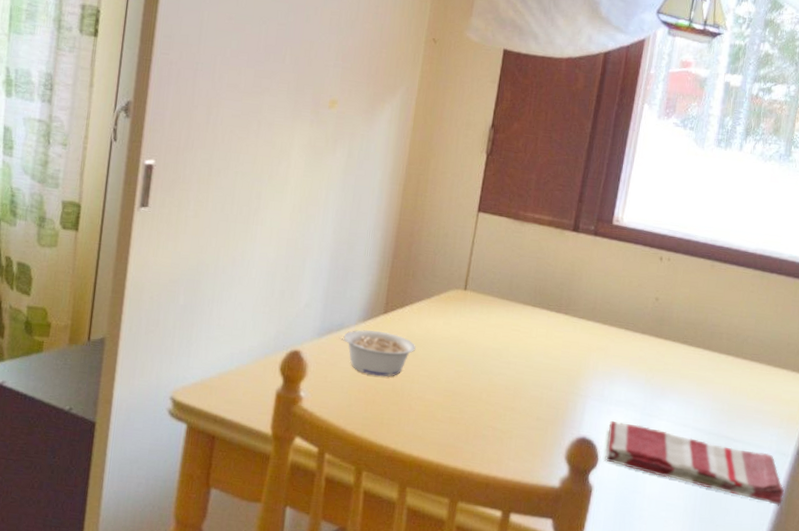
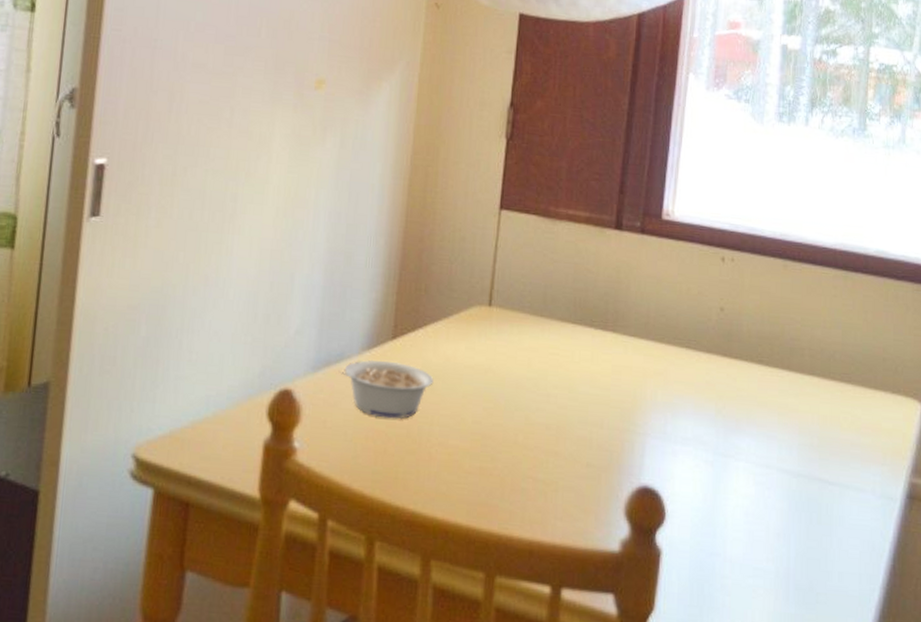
dish towel: present [605,421,785,506] -> none [673,465,896,565]

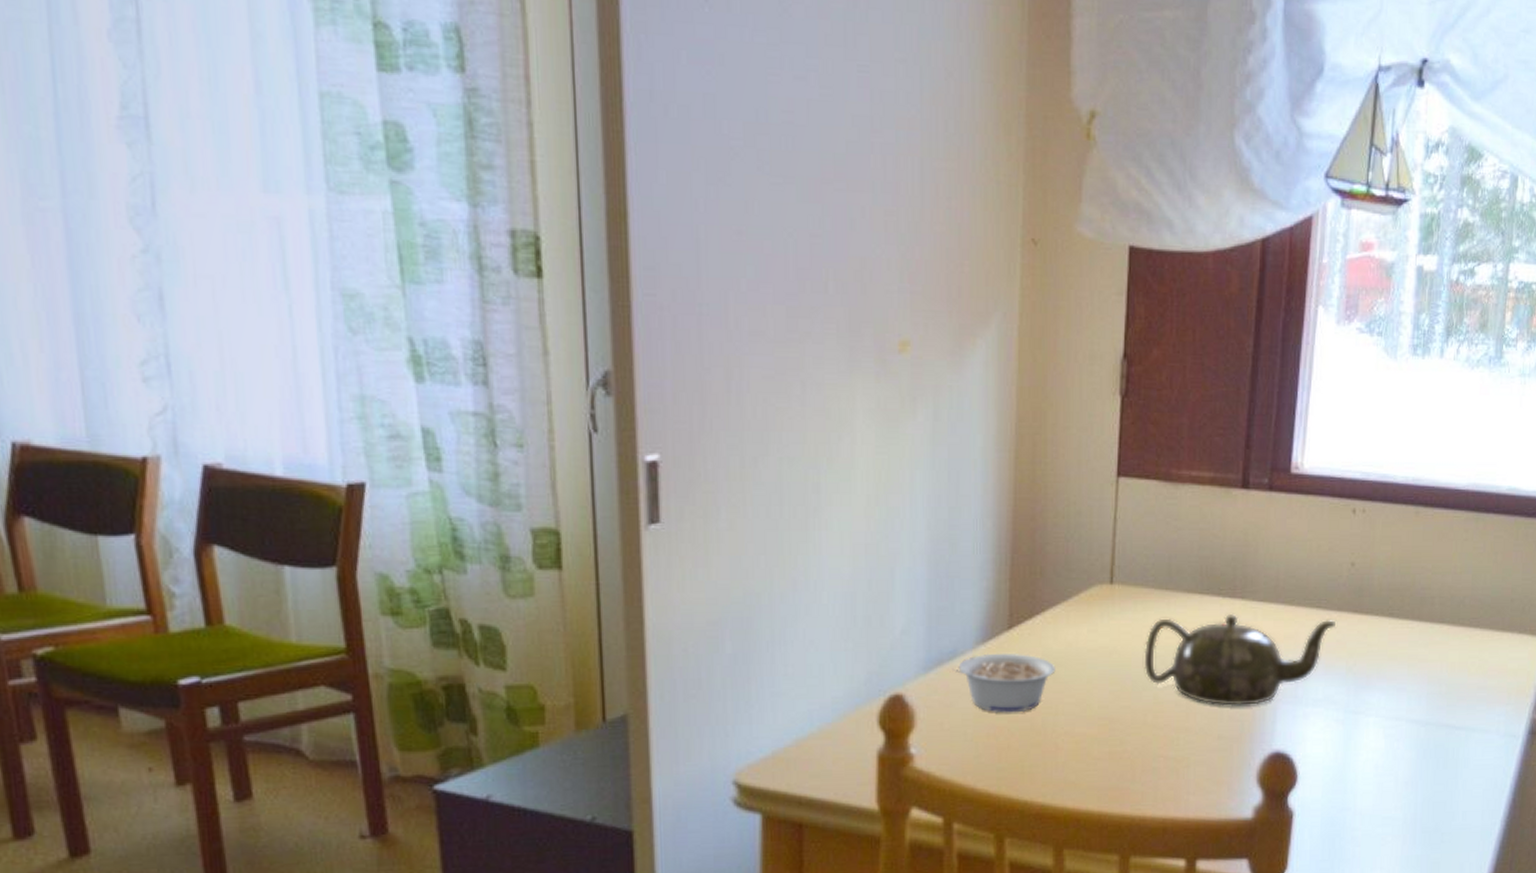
teapot: none [517,343,705,437] -> present [1144,614,1335,706]

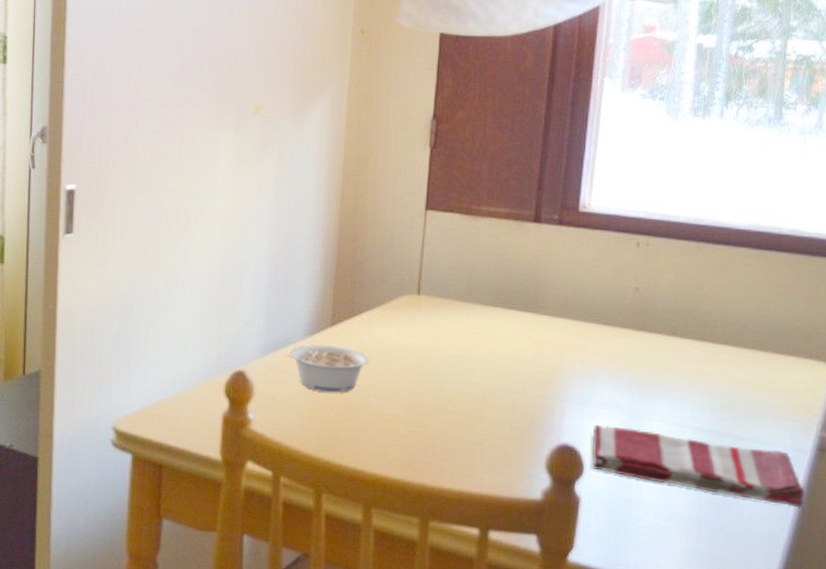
teapot: present [1144,614,1335,706] -> none [445,325,620,403]
dish towel: none [1305,726,1517,798] -> present [591,425,806,508]

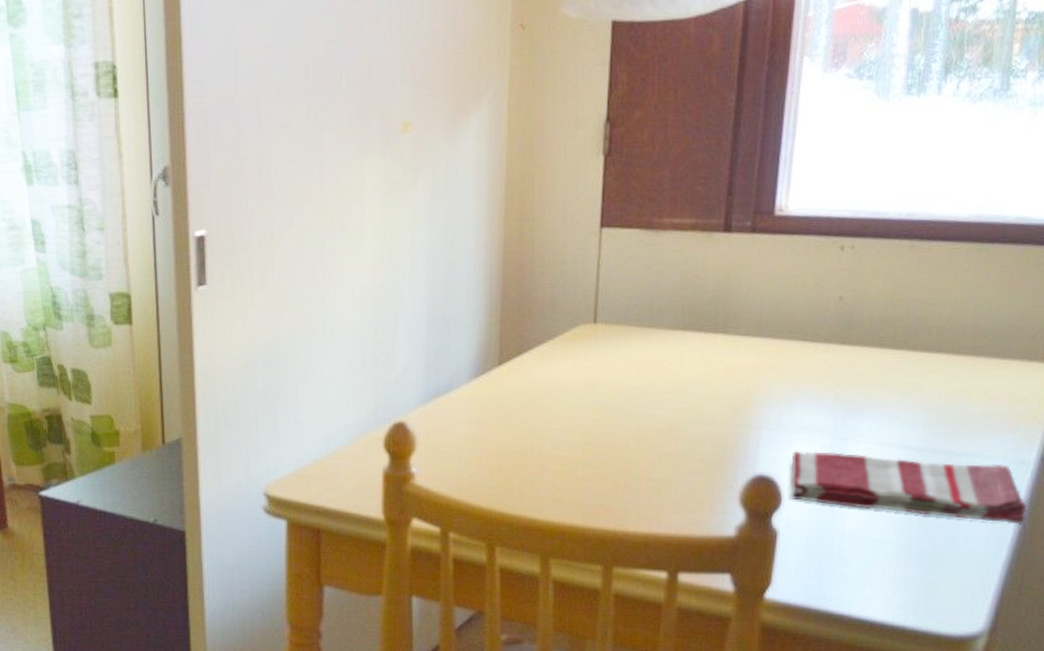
legume: present [285,344,370,393] -> none [448,385,542,439]

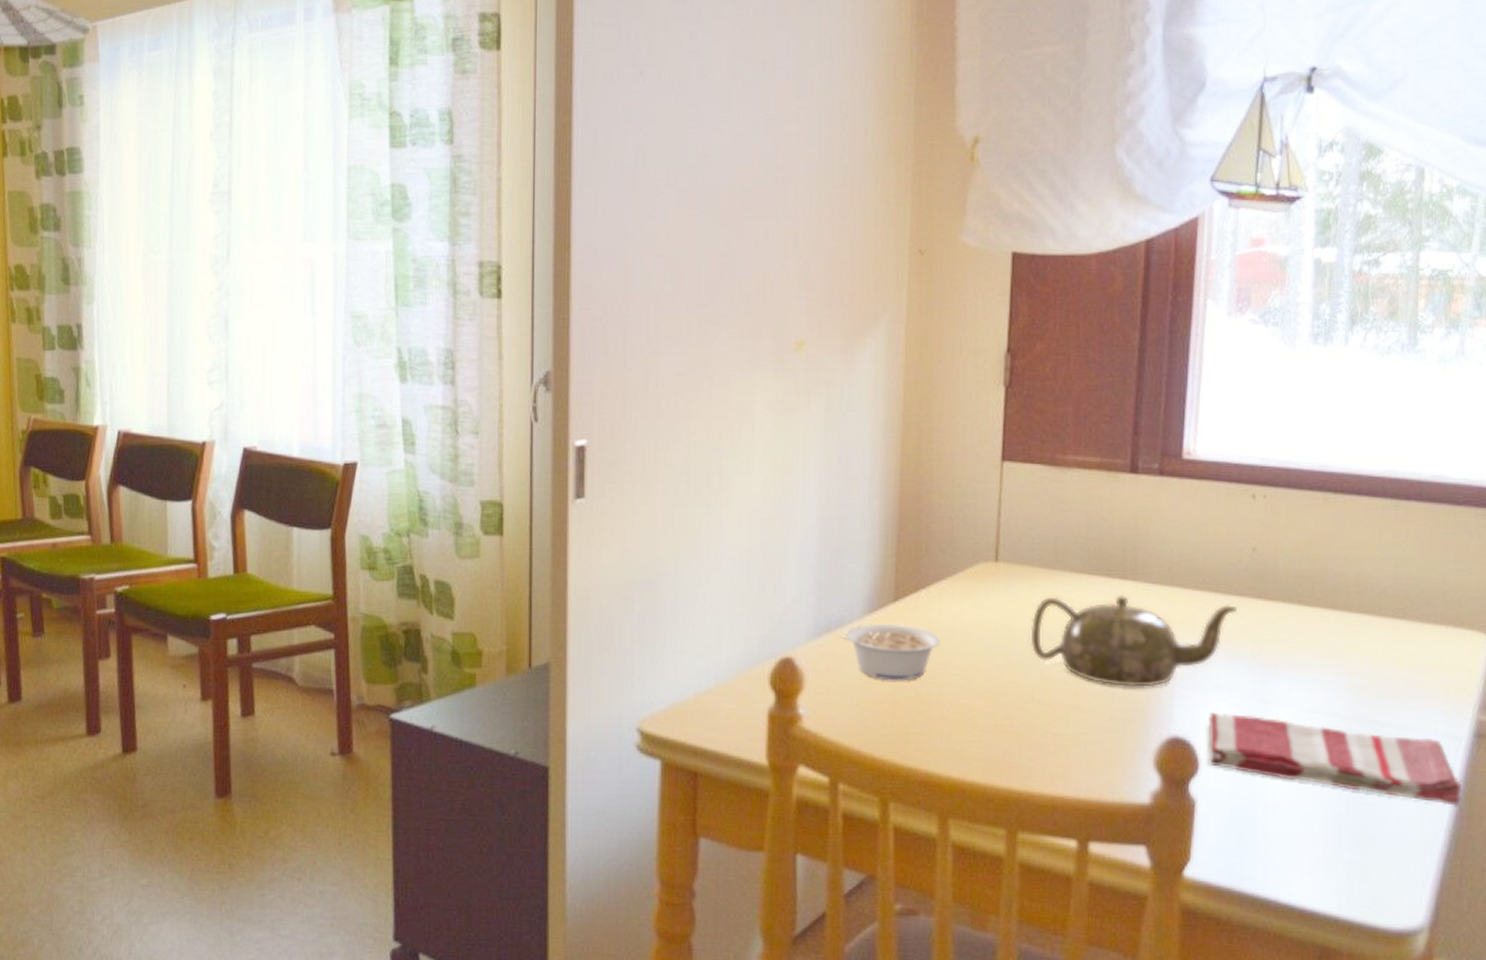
legume: none [448,385,542,439] -> present [840,623,941,682]
teapot: none [626,348,822,432] -> present [1030,595,1237,687]

